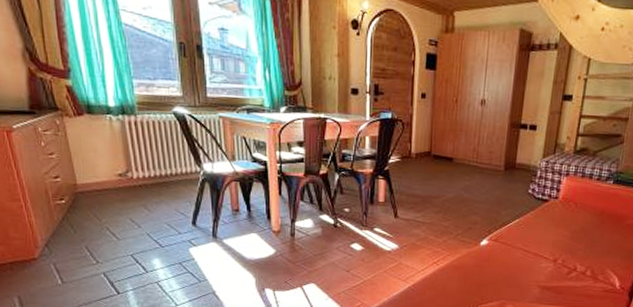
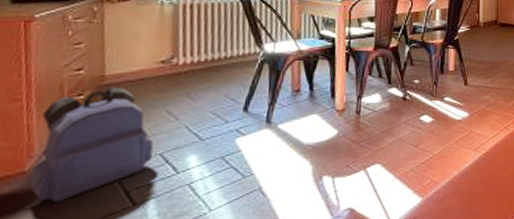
backpack: none [38,194,125,285] -> present [29,86,153,203]

